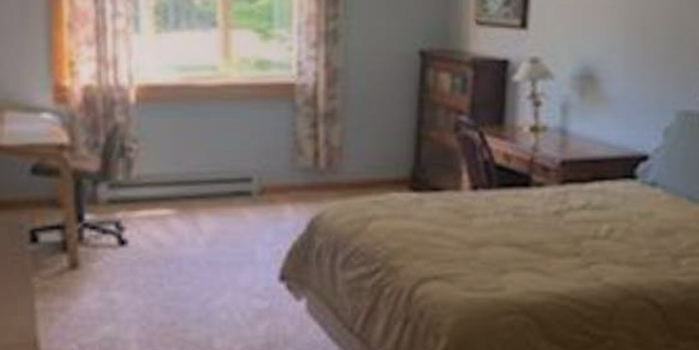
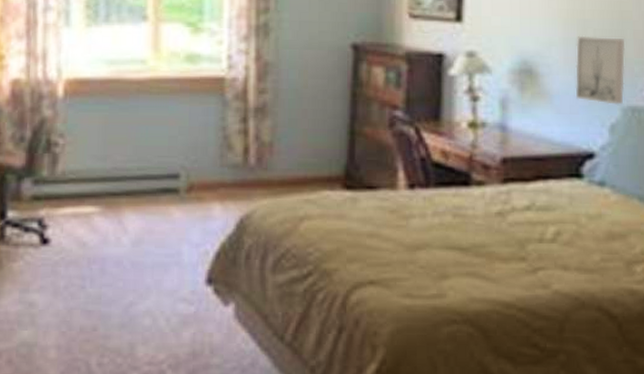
wall art: none [633,42,683,109] -> present [575,35,626,105]

